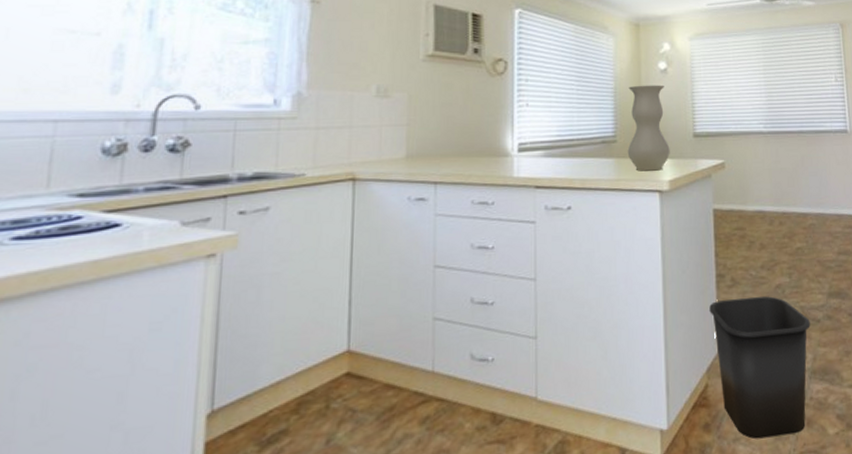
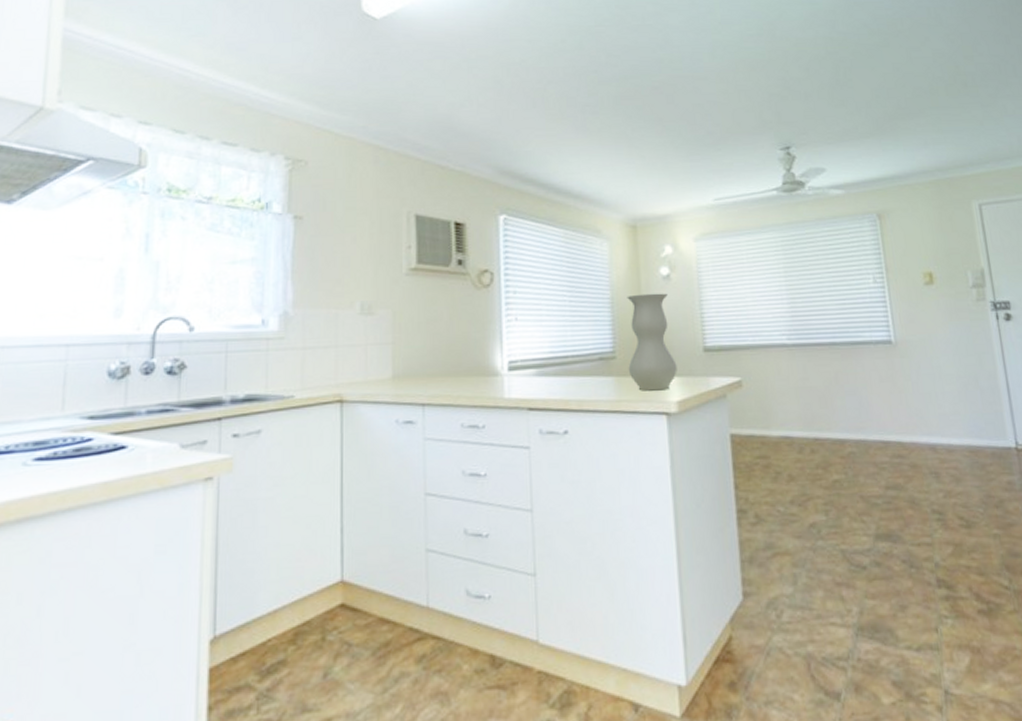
waste bin: present [709,296,810,439] -> none [730,536,854,704]

